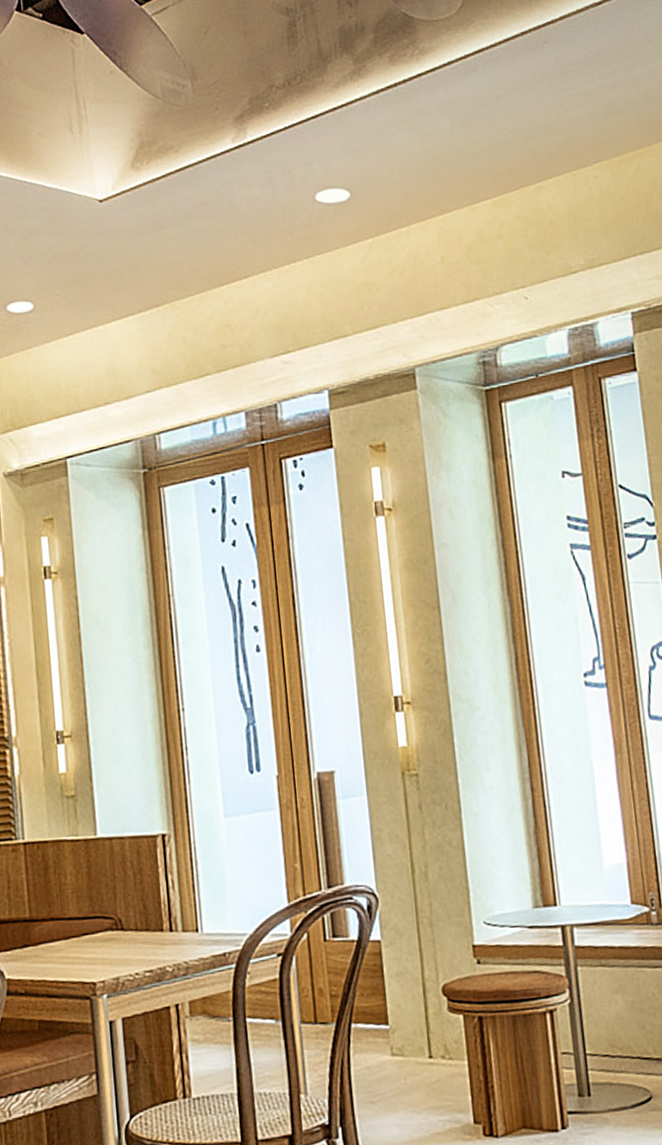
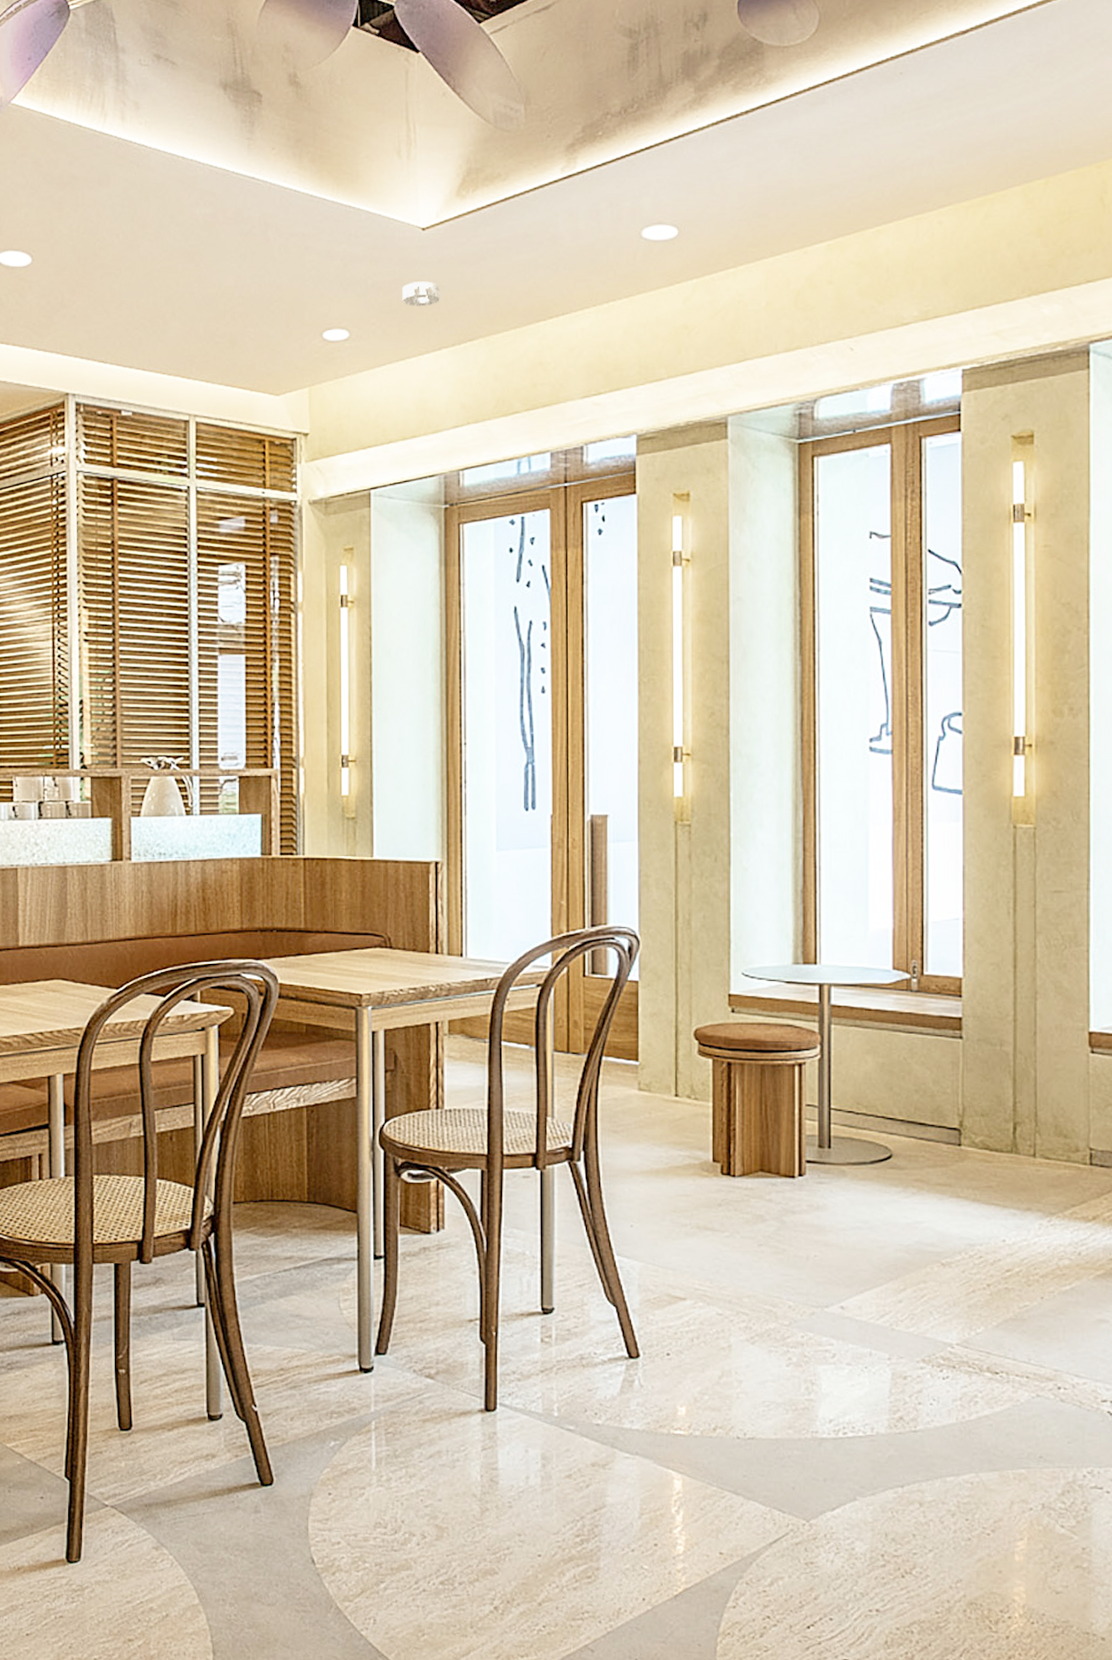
smoke detector: none [84,251,123,277] -> present [402,281,440,307]

